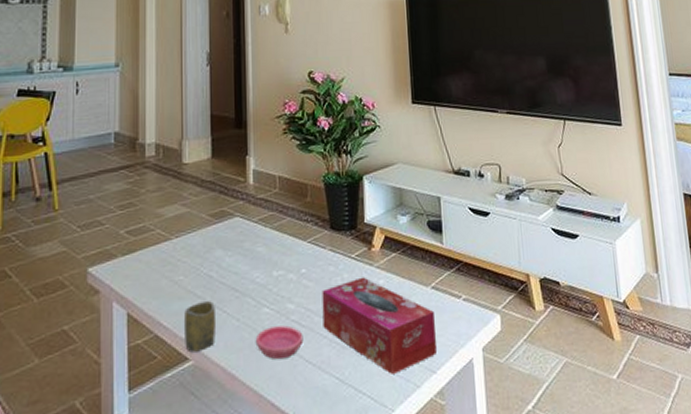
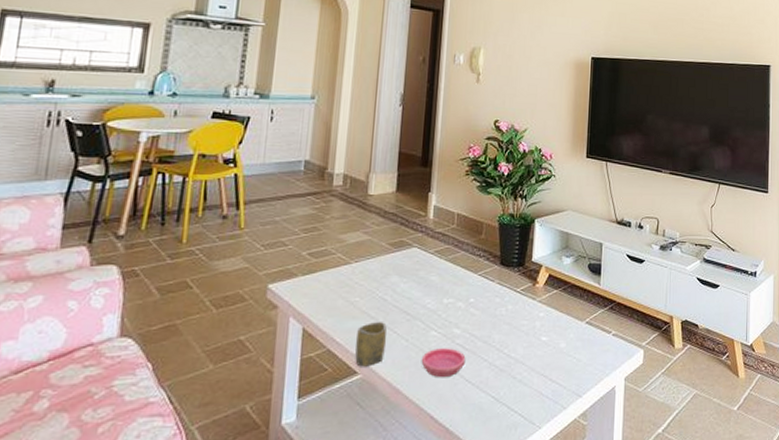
tissue box: present [322,277,437,374] -> none [485,309,586,396]

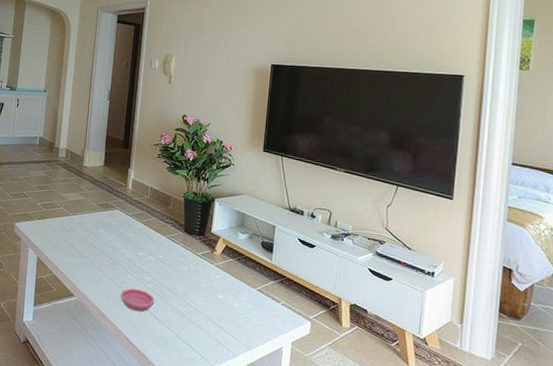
cup: present [355,322,387,367] -> none [72,261,95,293]

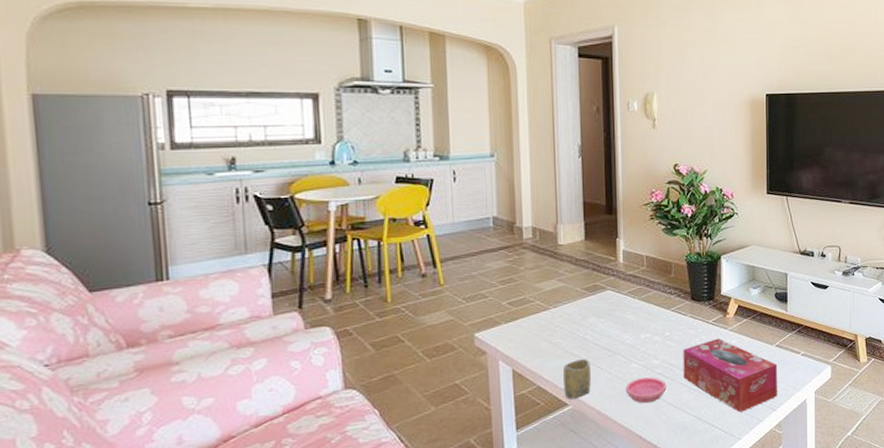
cup: none [72,261,95,293] -> present [563,359,591,400]
tissue box: none [170,270,257,343] -> present [683,338,777,412]

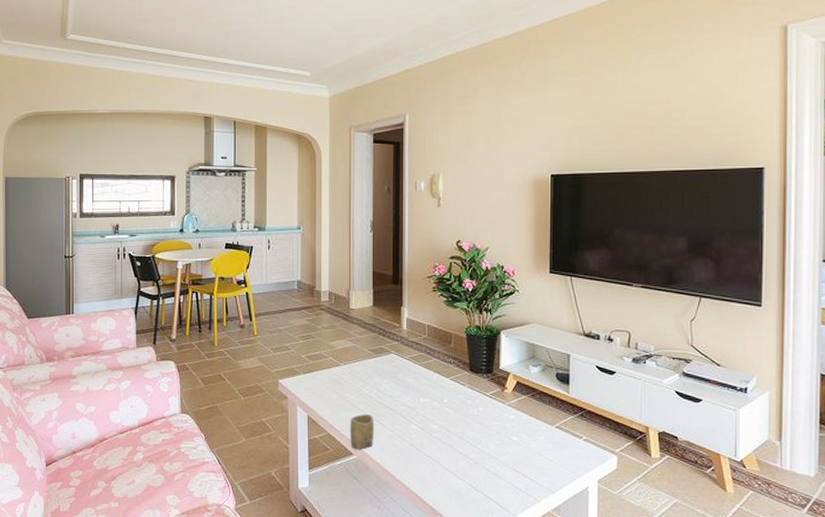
saucer: present [625,377,667,403] -> none [405,440,443,465]
tissue box: present [683,338,777,412] -> none [460,411,556,489]

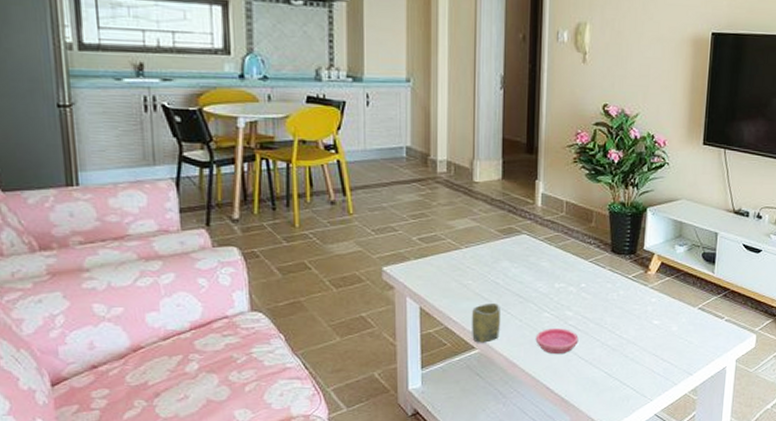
saucer: none [405,440,443,465] -> present [535,328,579,355]

